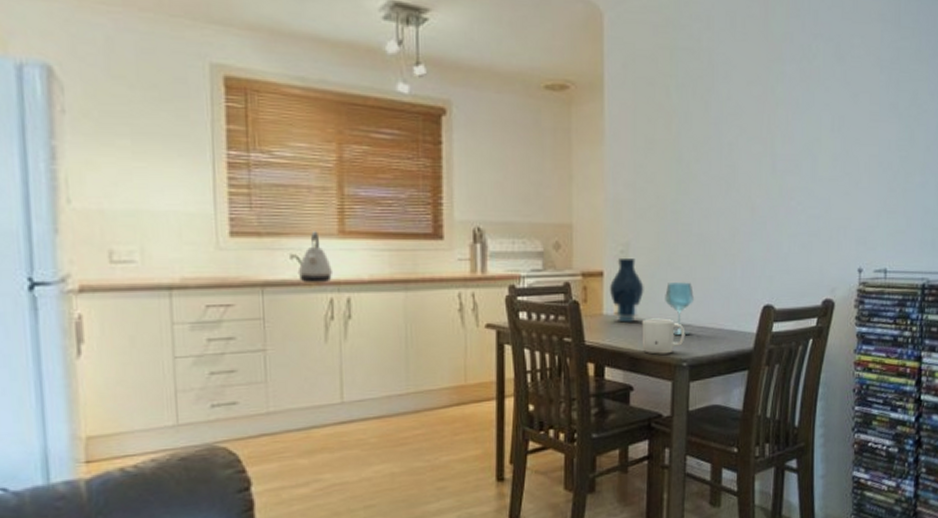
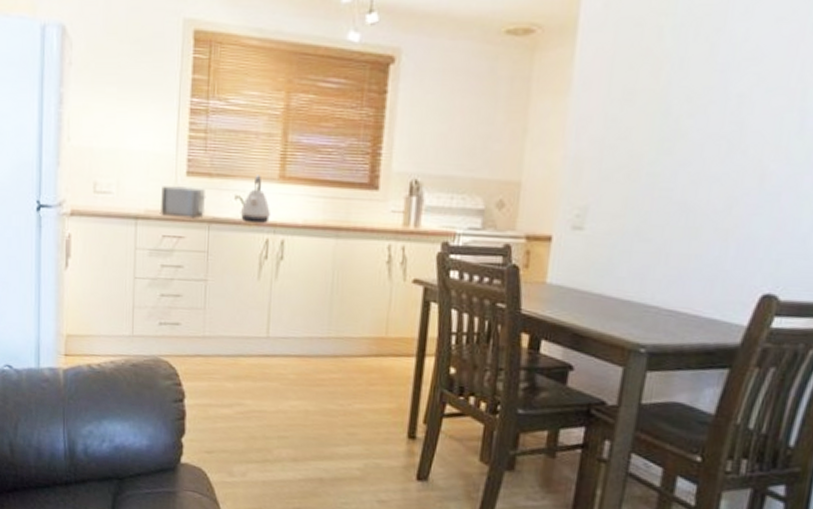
toaster: none [199,249,257,284] -> present [159,186,206,219]
vase: present [609,257,644,323] -> none [556,222,601,295]
mug: present [641,318,686,354] -> none [590,293,649,336]
wine glass: present [665,282,695,336] -> none [625,255,666,318]

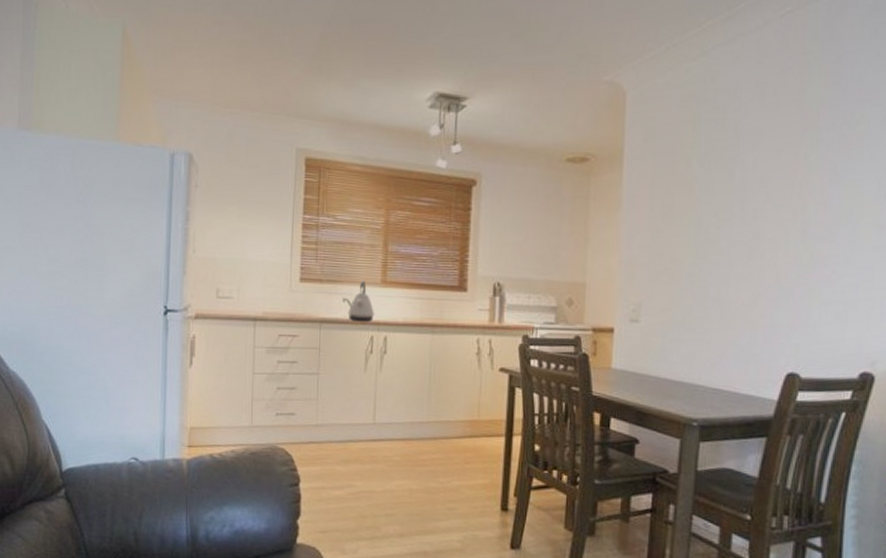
toaster: present [159,186,206,219] -> none [276,291,318,320]

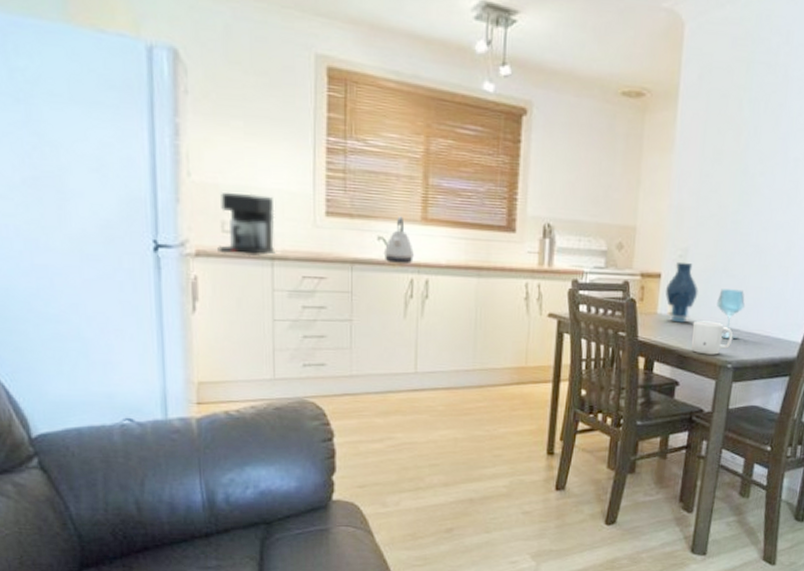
coffee maker: none [212,264,259,318] -> present [218,192,275,257]
vase: none [618,316,655,378] -> present [665,261,699,323]
mug: none [650,376,697,412] -> present [691,320,734,355]
wine glass: none [676,343,709,396] -> present [717,289,746,340]

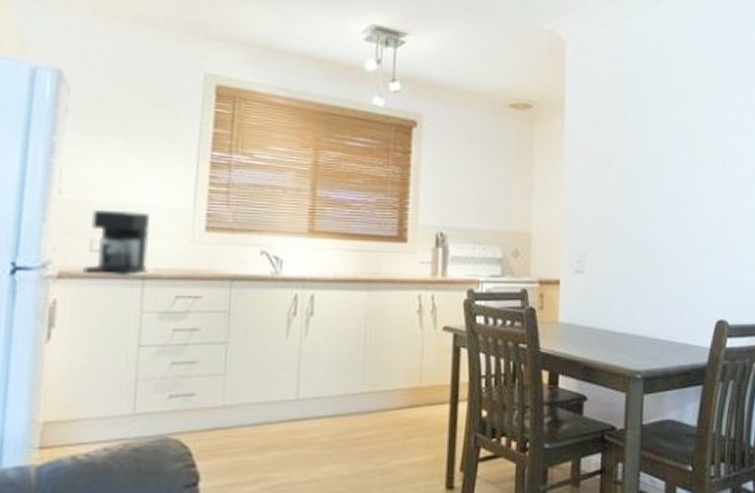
kettle: present [383,216,415,265] -> none [266,229,300,280]
vase: present [665,261,699,323] -> none [565,267,599,331]
mug: present [691,320,734,355] -> none [596,328,640,365]
wine glass: present [717,289,746,340] -> none [620,294,649,347]

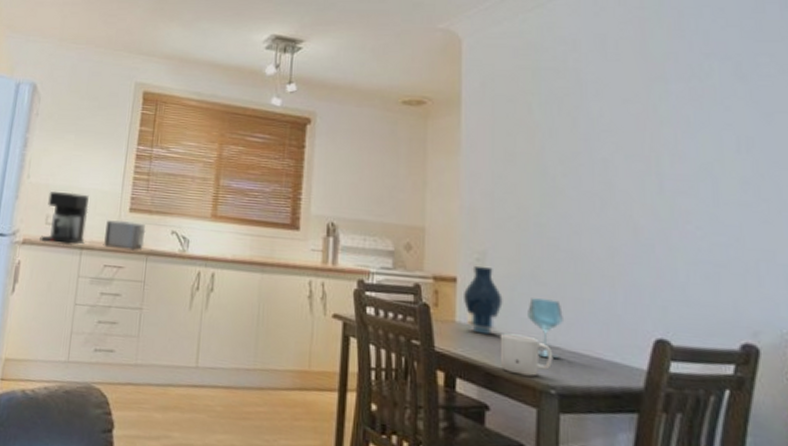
toaster: none [172,242,228,277] -> present [103,220,146,251]
vase: none [565,267,599,331] -> present [462,265,503,335]
mug: none [596,328,640,365] -> present [500,333,554,377]
wine glass: none [620,294,649,347] -> present [528,298,565,360]

